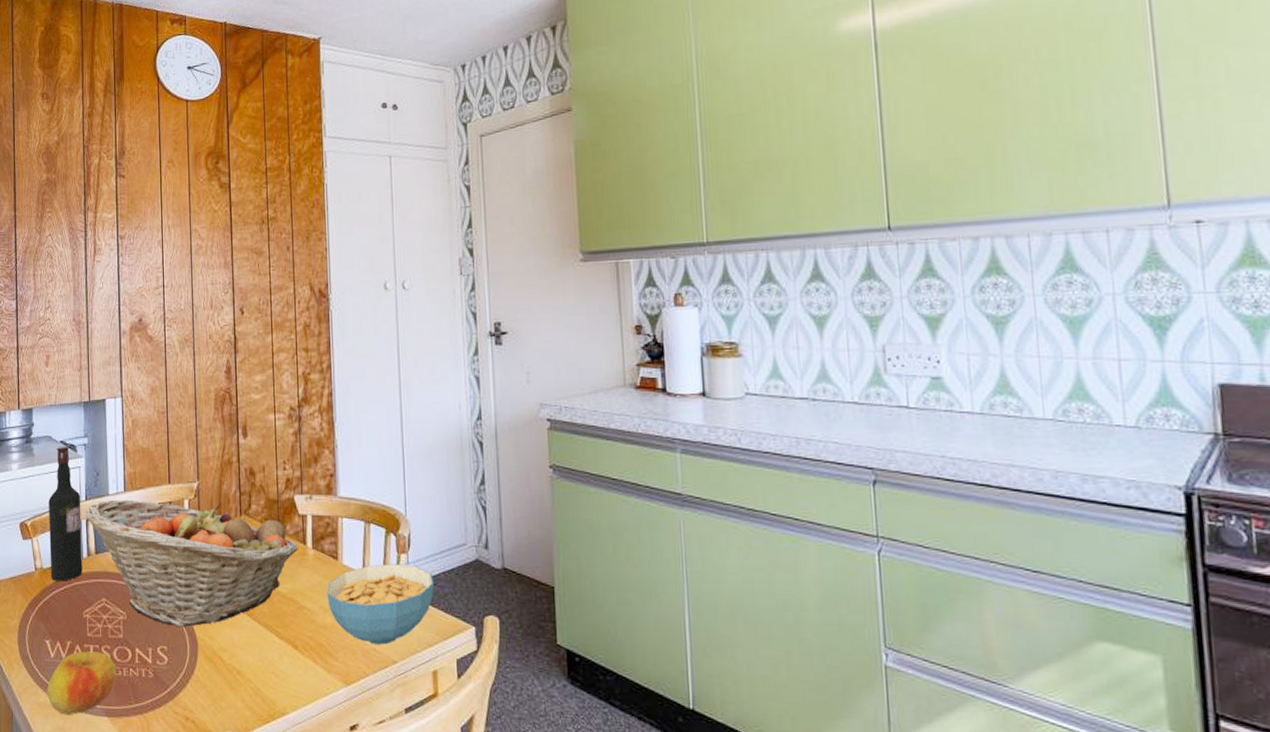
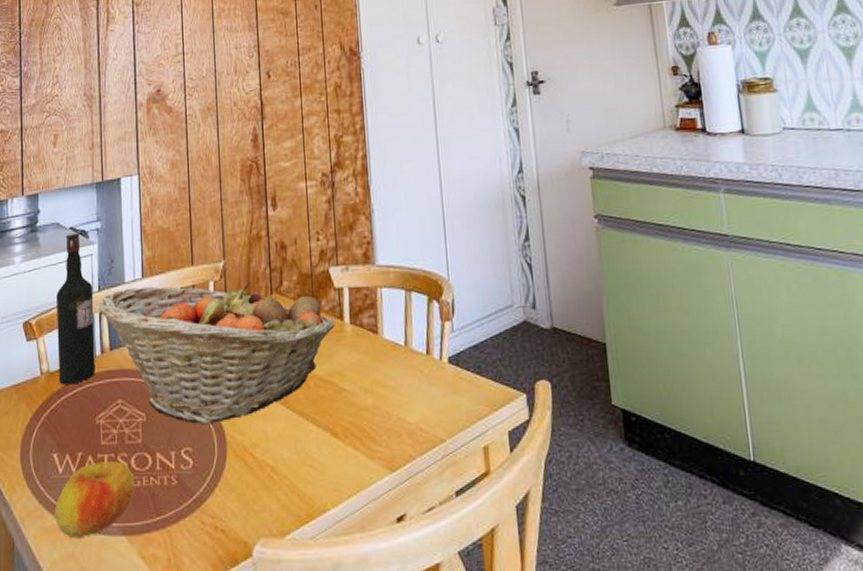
cereal bowl: present [327,564,434,645] -> none [367,332,481,423]

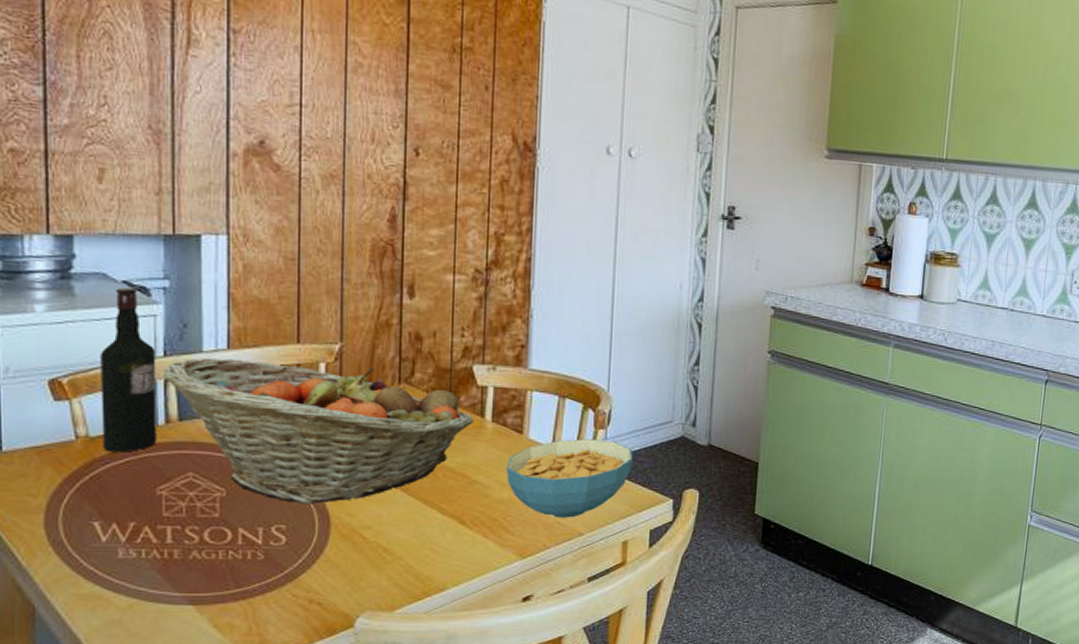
apple: present [54,461,134,538] -> none [94,533,207,605]
cereal bowl: none [367,332,481,423] -> present [506,439,633,518]

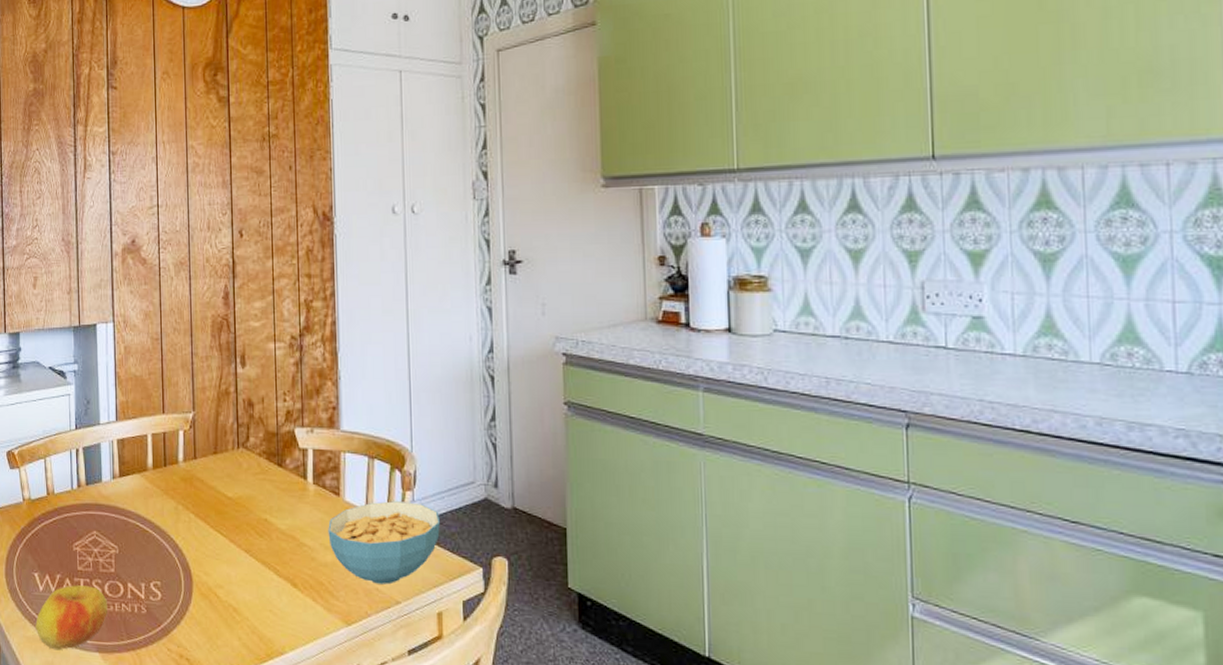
apple: none [94,533,207,605] -> present [35,585,107,650]
wine bottle: present [100,287,157,453] -> none [37,372,72,513]
fruit basket: present [164,358,474,505] -> none [76,429,298,563]

